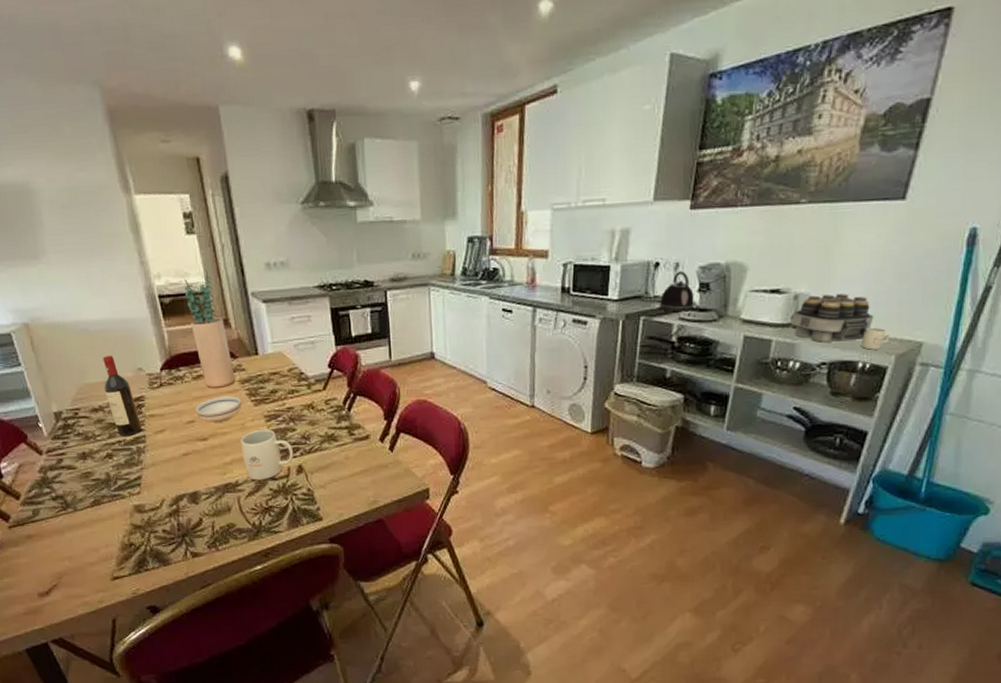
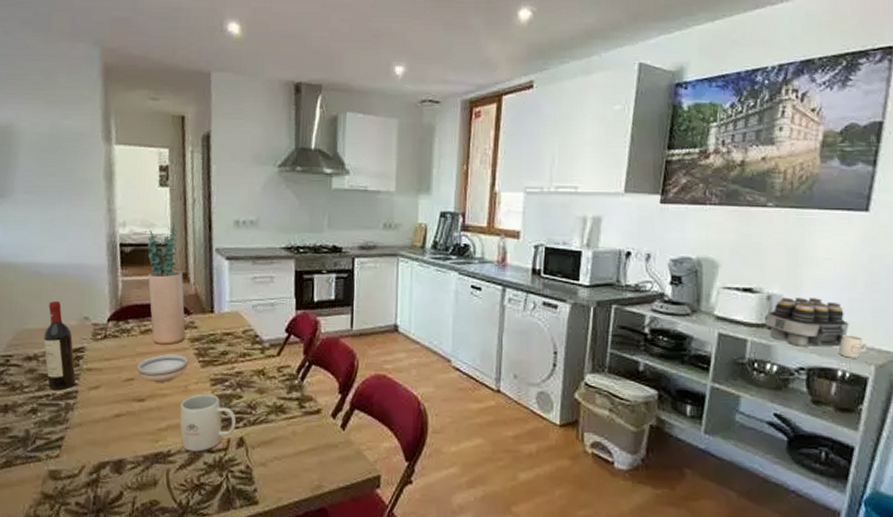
kettle: present [659,270,694,312] -> none [631,262,666,304]

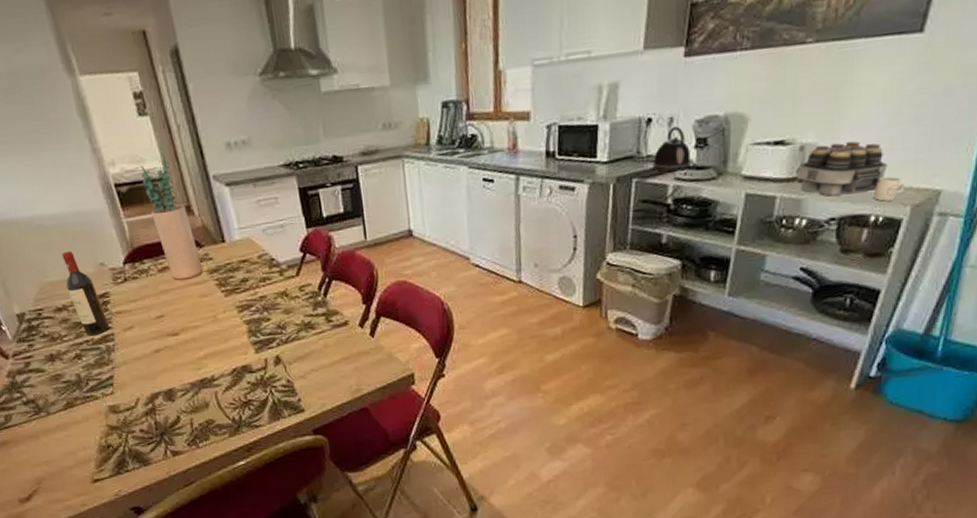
bowl: present [137,354,188,382] -> none [164,287,212,316]
mug: present [179,393,237,452] -> none [213,320,271,374]
kettle: none [631,262,666,304] -> present [652,126,691,172]

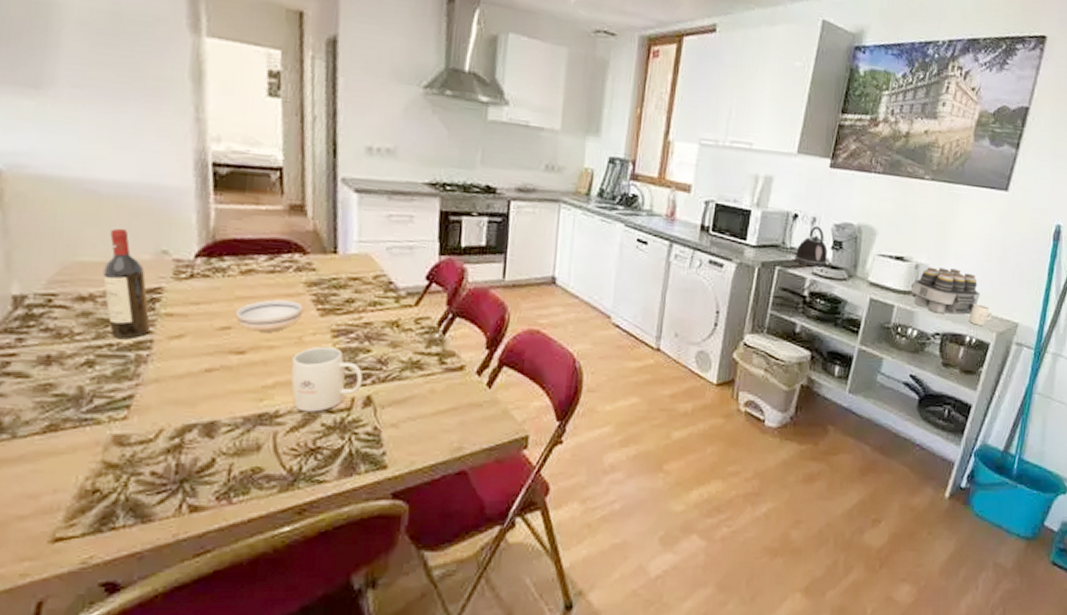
vase: present [140,154,203,280] -> none [249,142,301,289]
bowl: none [164,287,212,316] -> present [236,299,303,332]
mug: none [213,320,271,374] -> present [290,346,364,412]

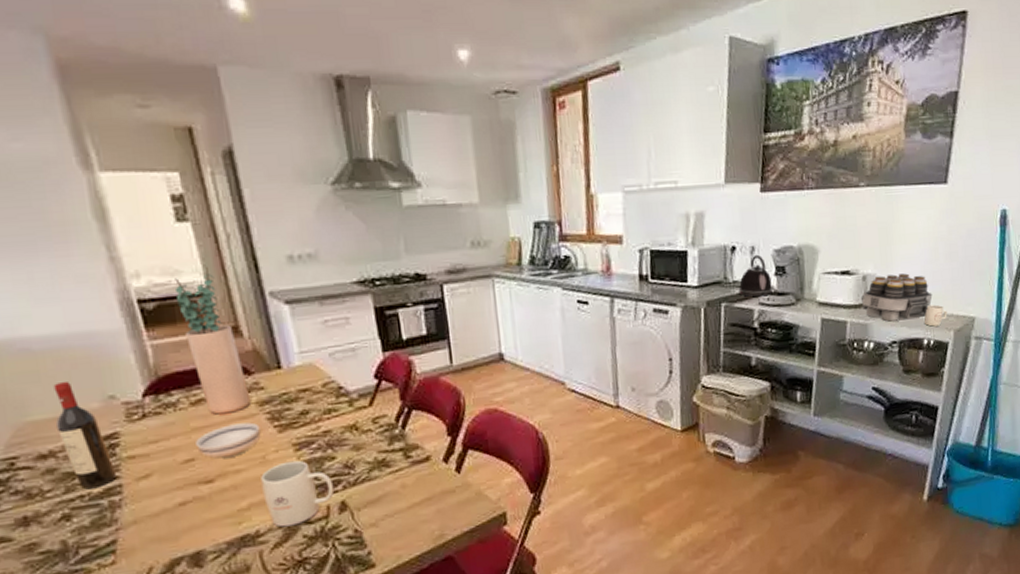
vase: none [249,142,301,289] -> present [175,266,252,415]

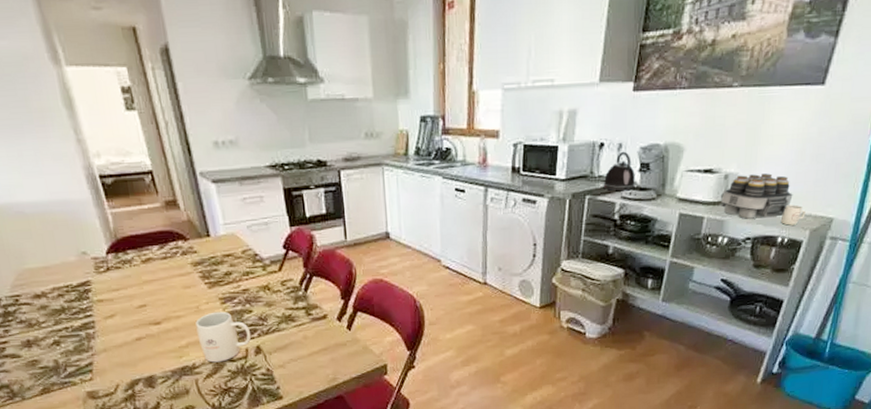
wine bottle: present [53,381,116,490] -> none [42,238,90,323]
vase: present [175,266,252,415] -> none [126,149,188,271]
bowl: present [196,422,261,459] -> none [146,279,195,306]

